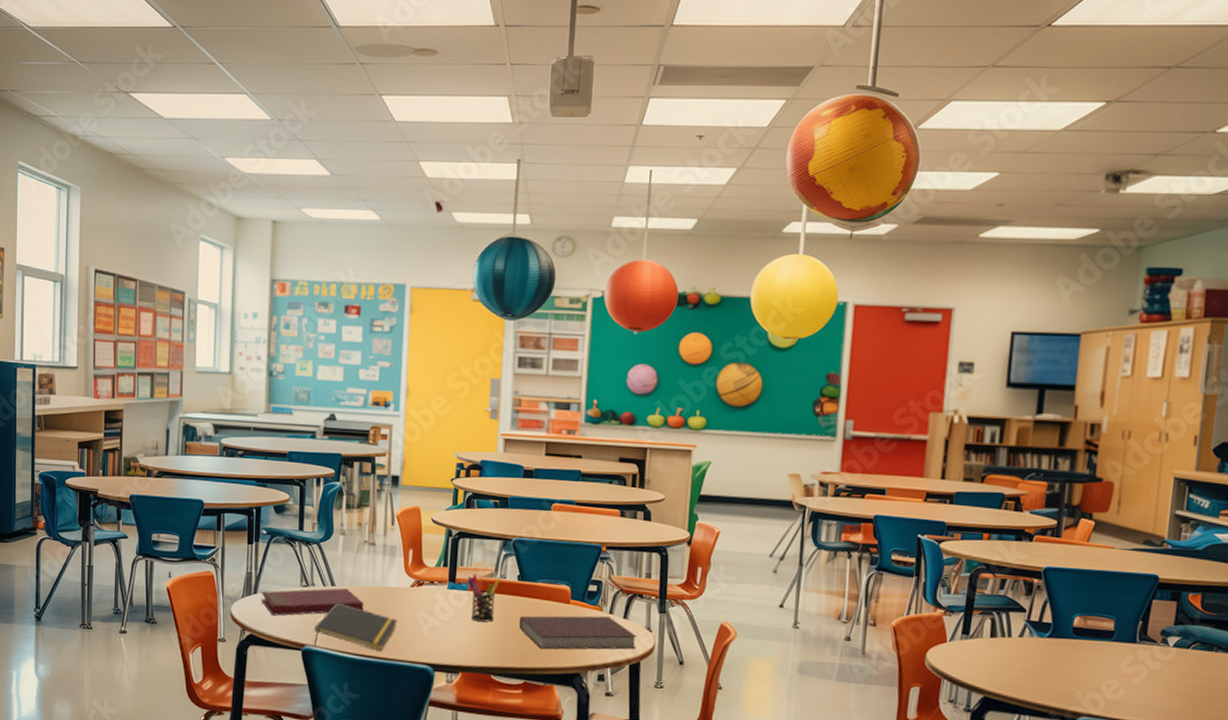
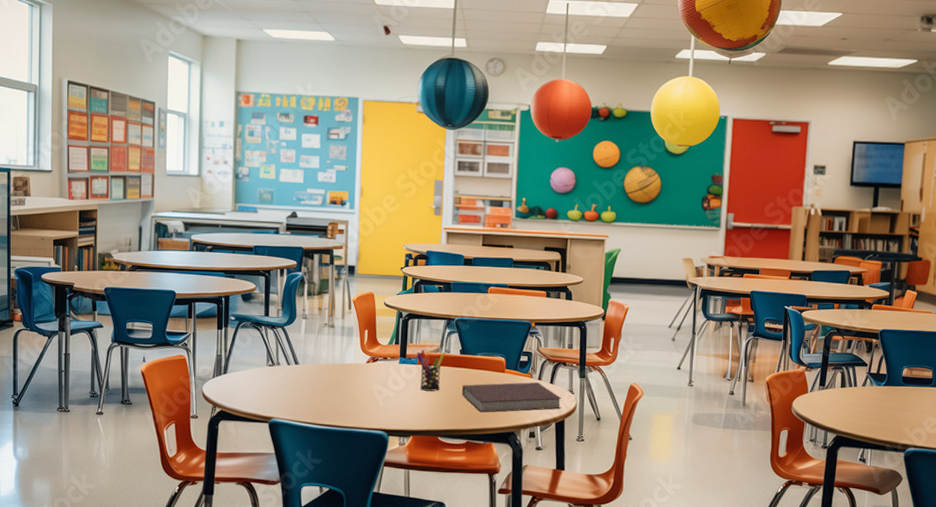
book: present [261,588,364,616] -> none [230,366,325,393]
notepad: present [313,602,398,650] -> none [279,379,356,420]

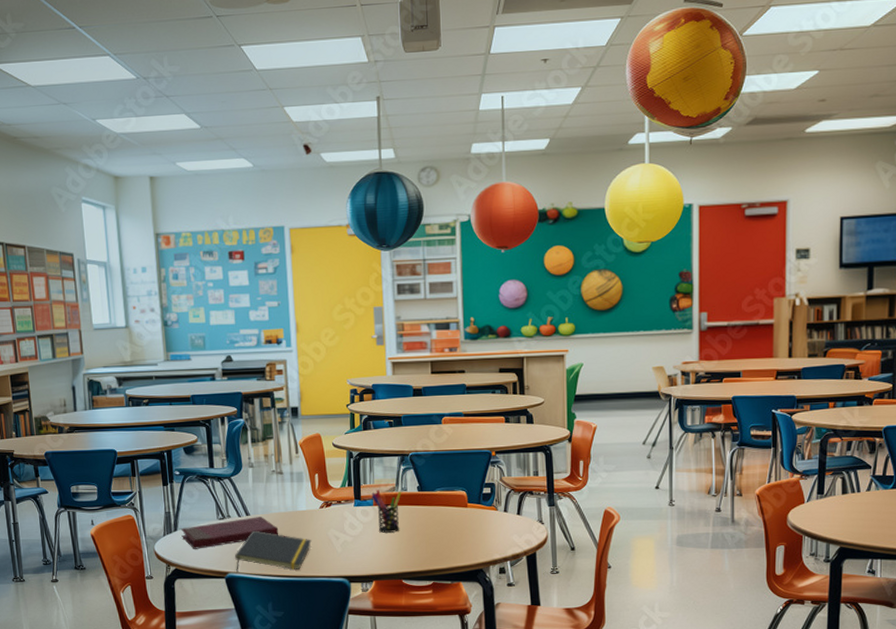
book: none [230,366,325,393] -> present [181,517,279,549]
notepad: none [279,379,356,420] -> present [234,530,312,572]
notebook: present [462,382,562,413] -> none [423,514,531,551]

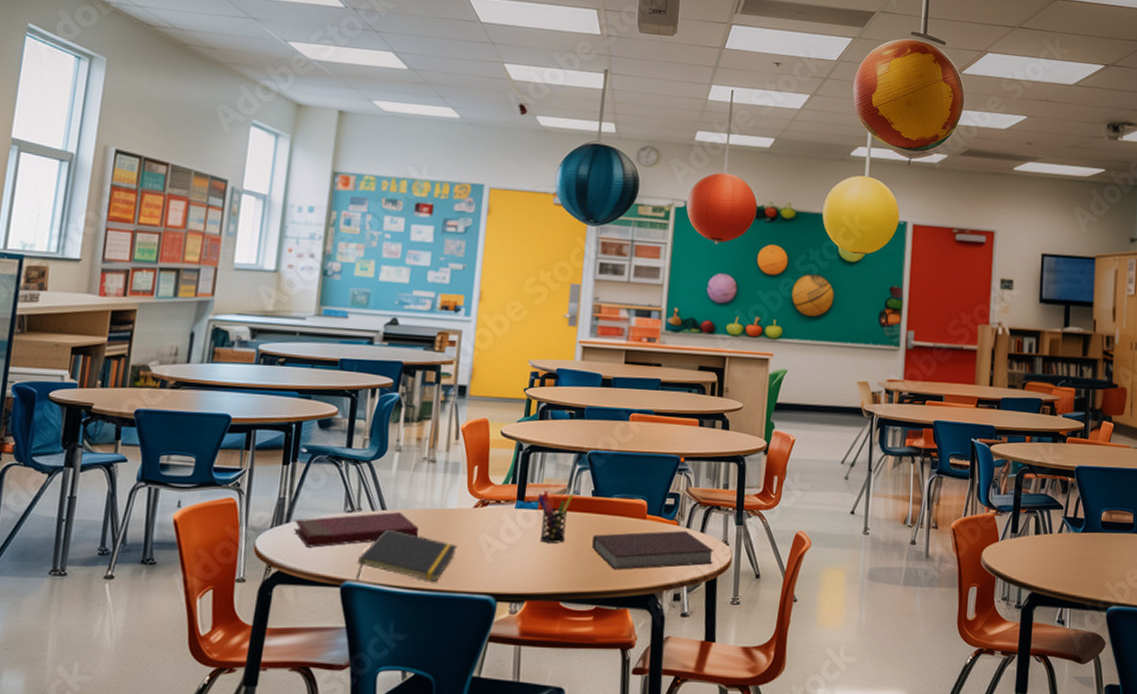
notebook: none [423,514,531,551] -> present [592,530,714,570]

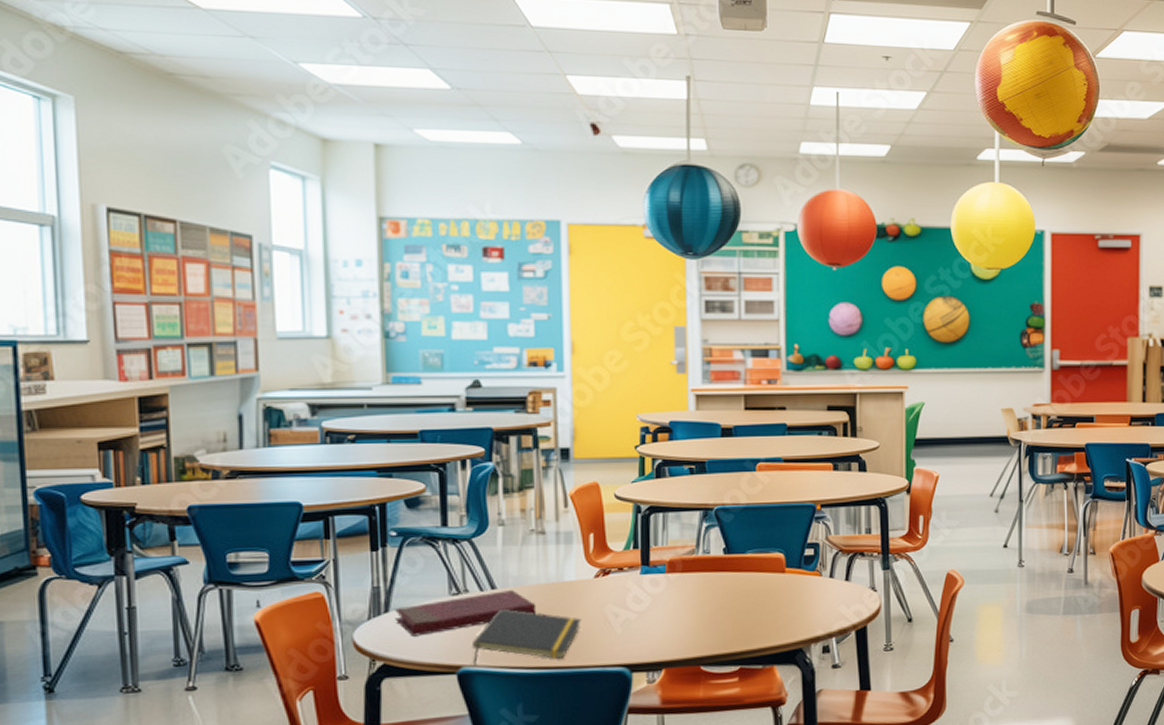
pen holder: present [537,490,574,543] -> none [664,552,703,607]
notebook: present [592,530,714,570] -> none [729,580,861,628]

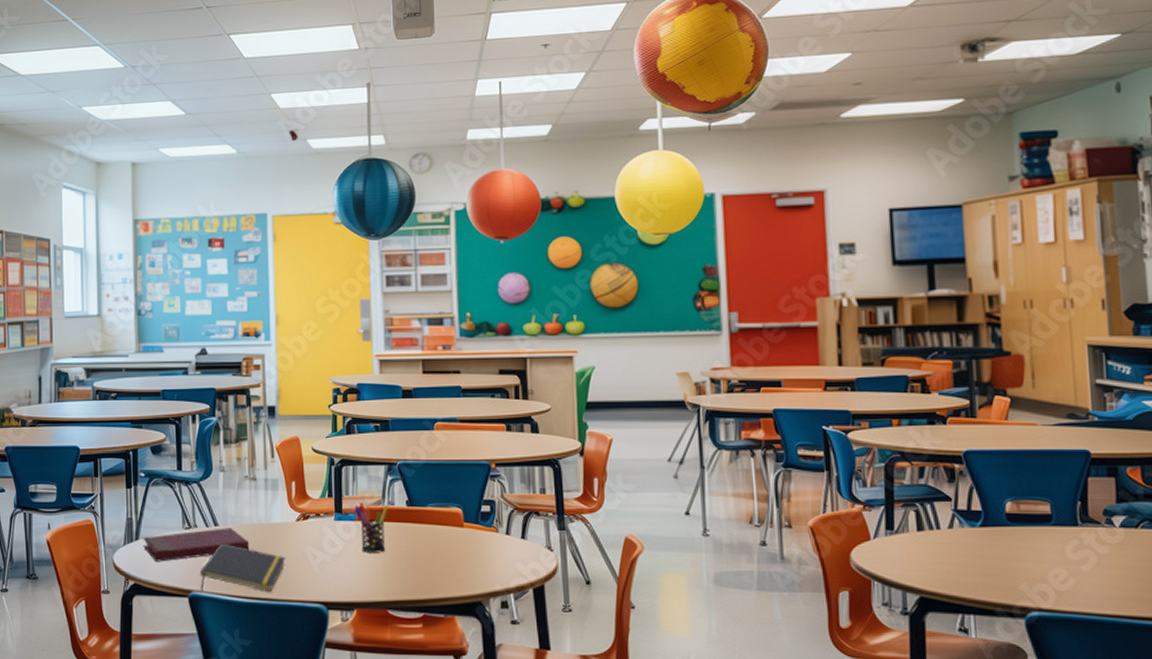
pen holder: none [664,552,703,607] -> present [354,502,389,553]

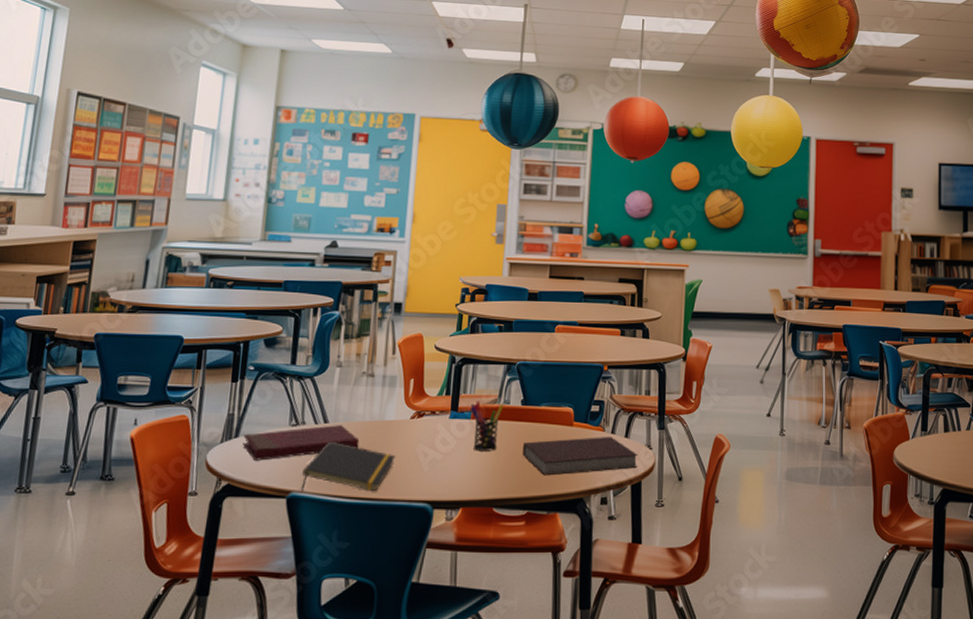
notebook: none [413,537,538,578] -> present [523,436,638,476]

